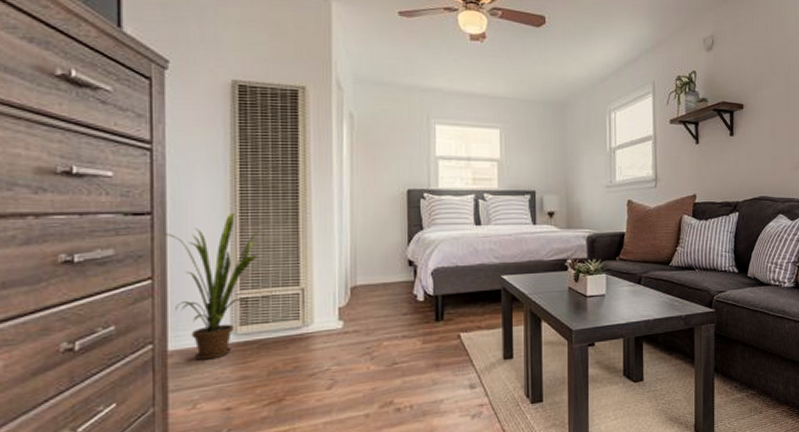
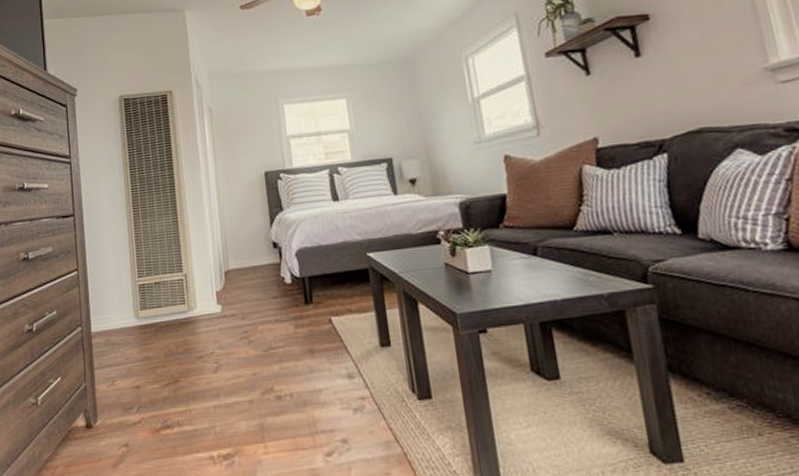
house plant: present [165,212,261,360] -> none [83,209,149,341]

